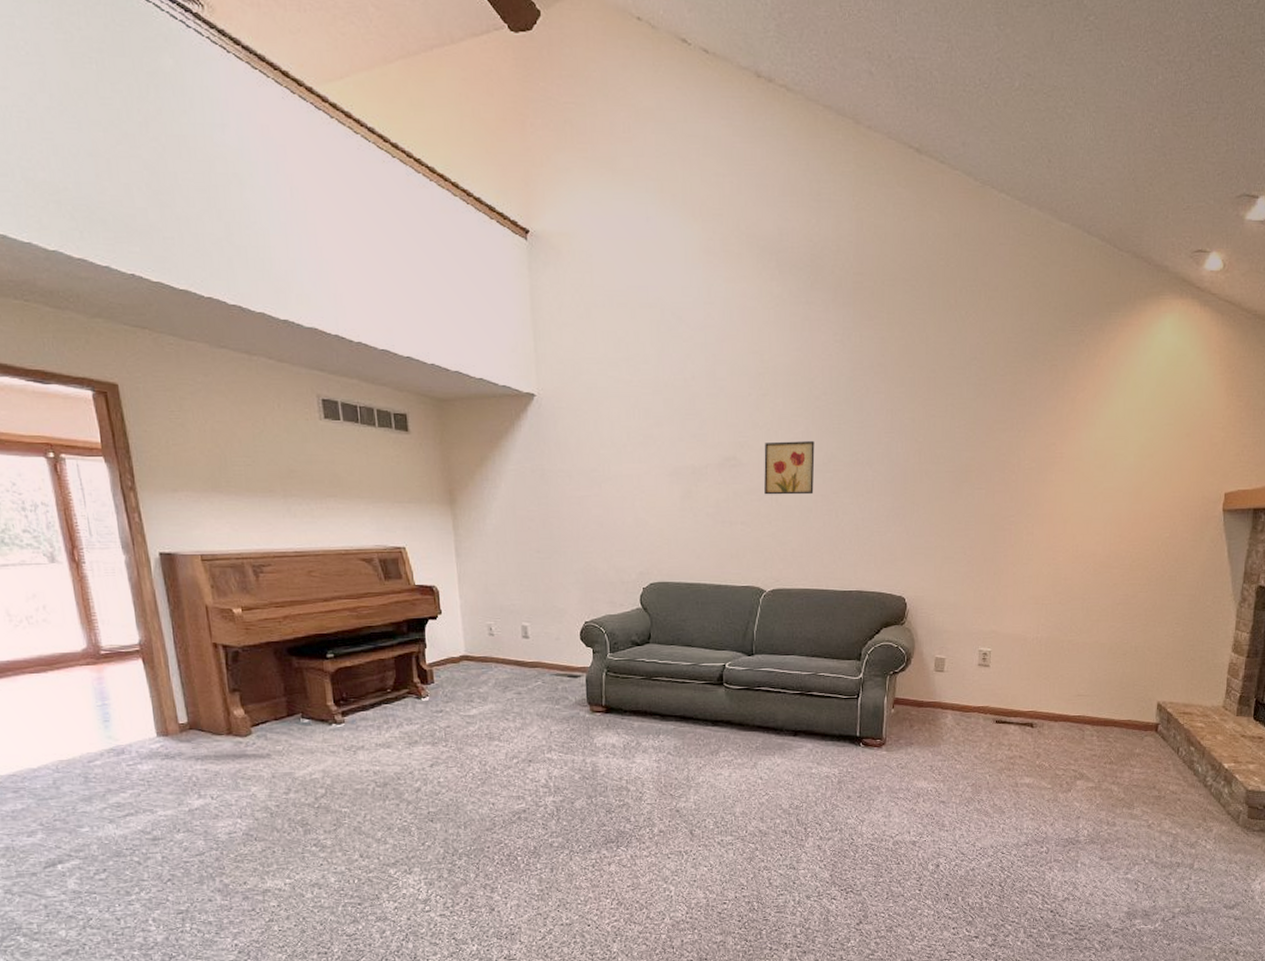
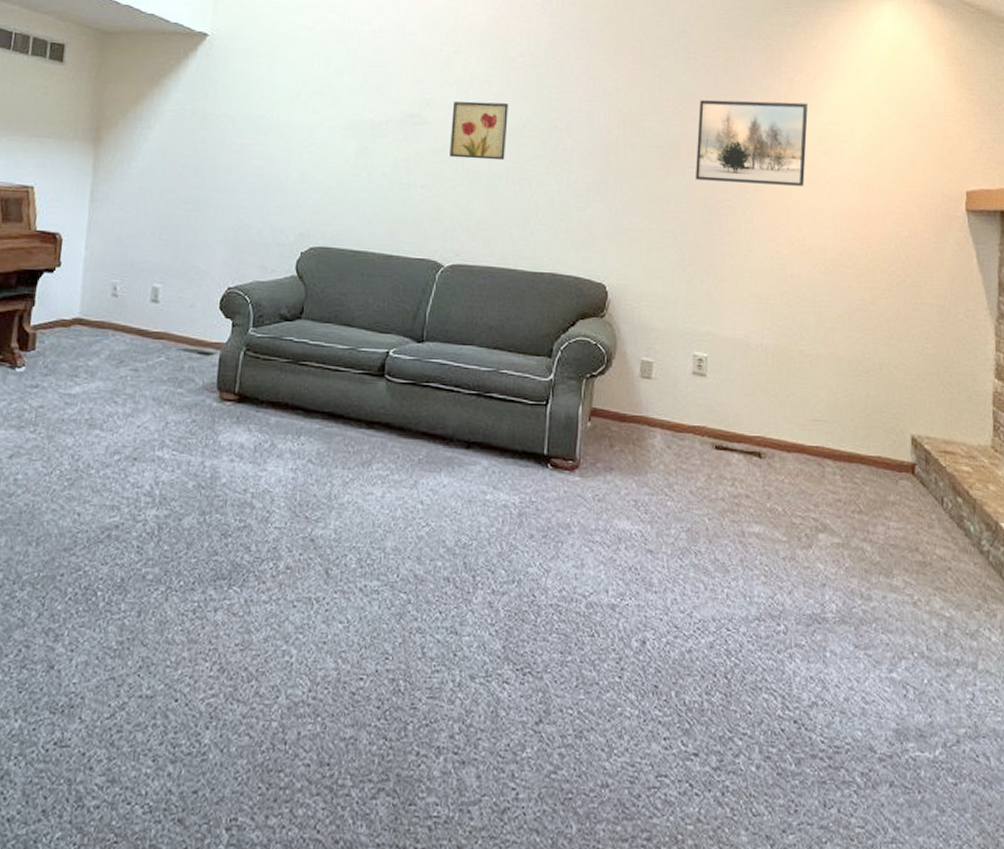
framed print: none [984,421,1087,500] -> present [696,99,808,186]

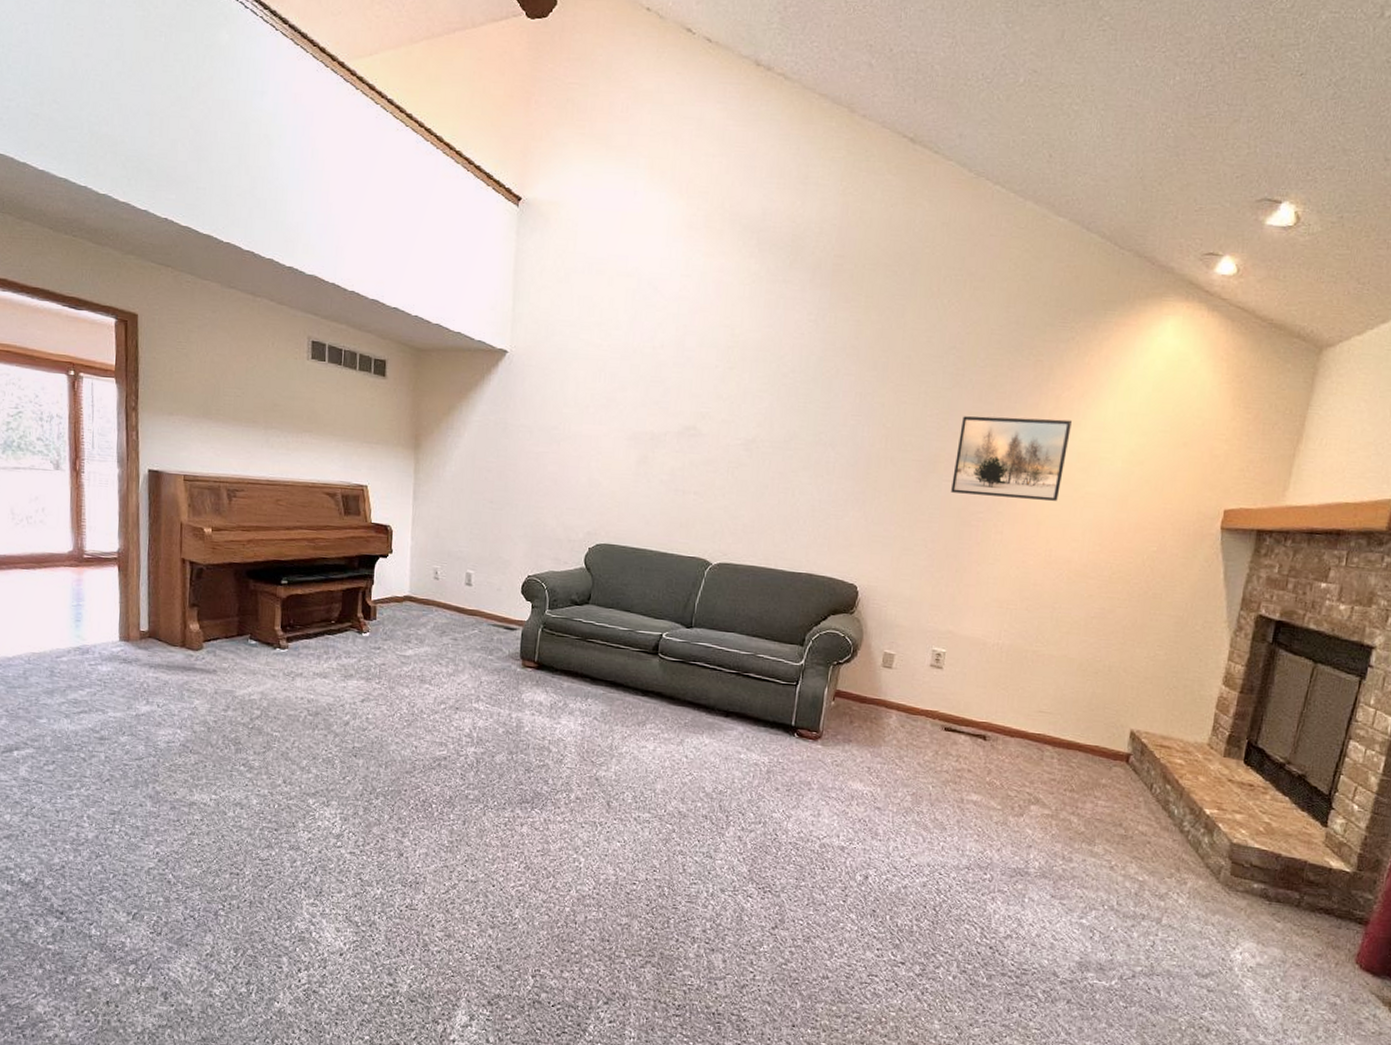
wall art: present [450,101,509,161] -> none [721,415,778,471]

